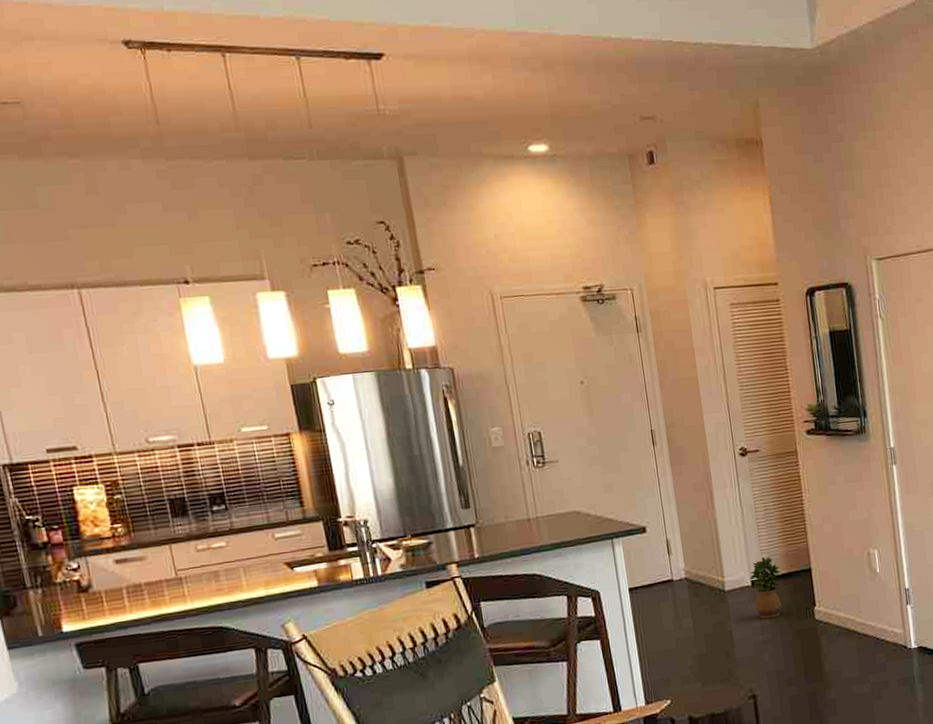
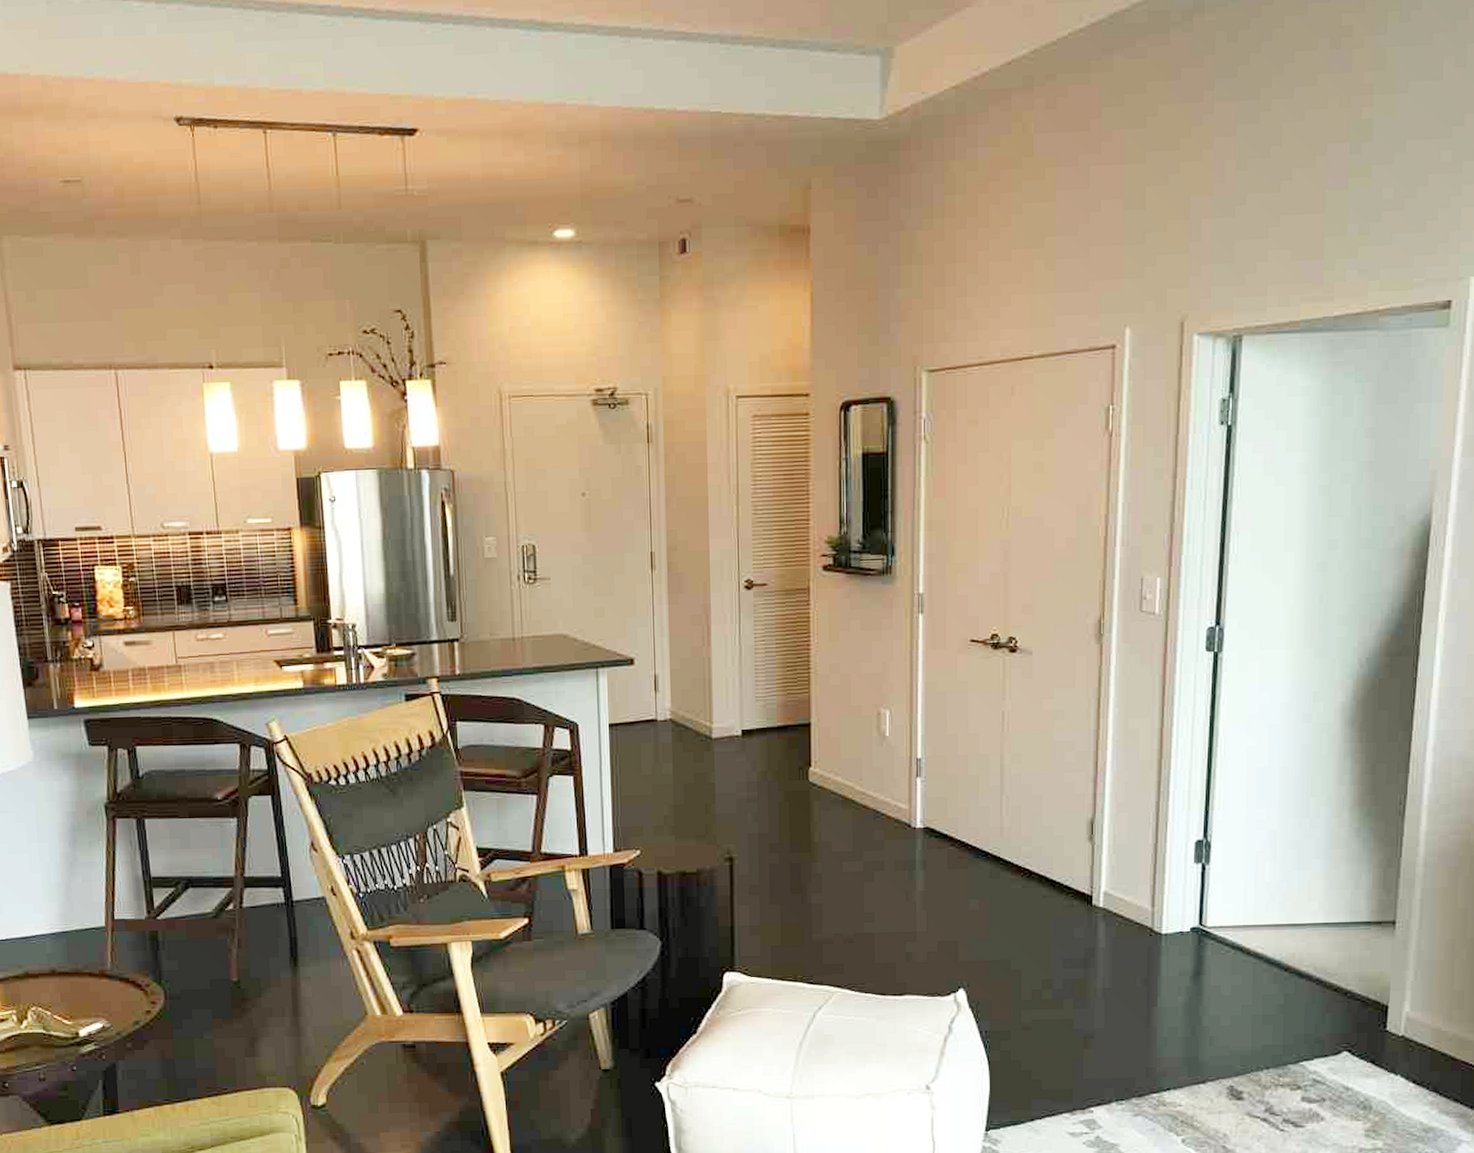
potted plant: present [749,556,782,619] -> none [740,704,776,774]

